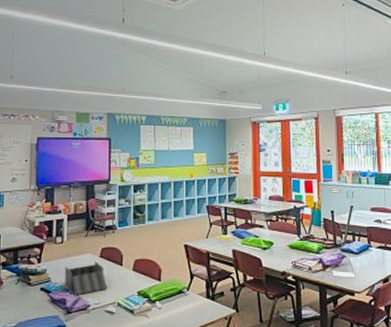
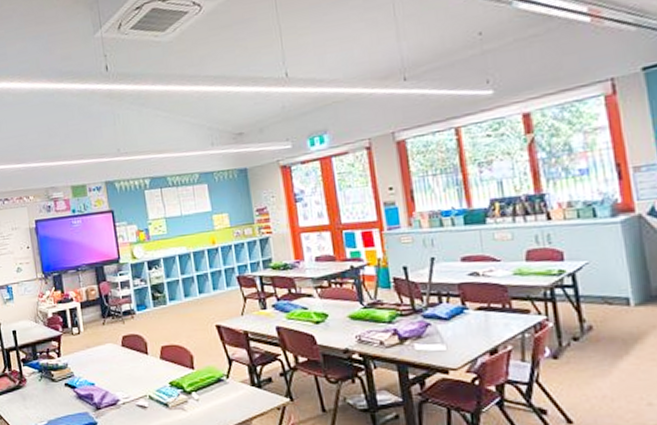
desk organizer: present [64,261,108,296] -> none [86,351,136,390]

